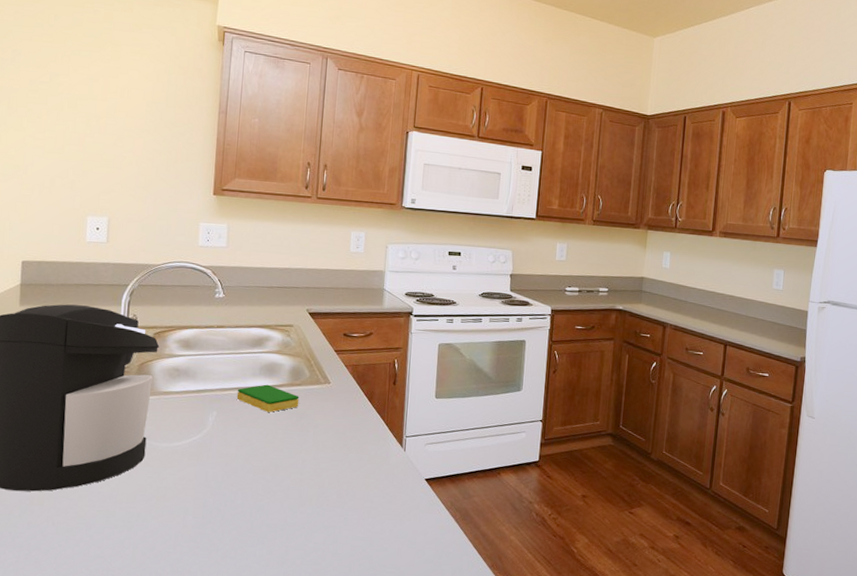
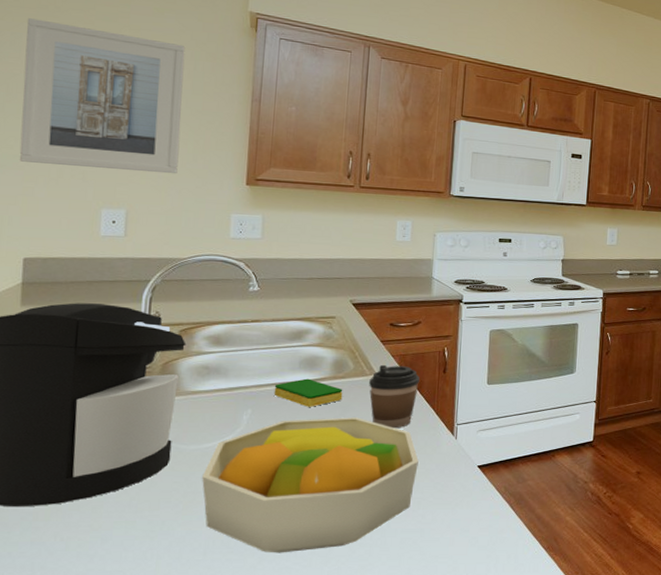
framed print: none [18,36,160,184] -> present [19,18,186,174]
fruit bowl: none [173,423,369,552] -> present [202,417,419,553]
coffee cup: none [323,373,371,438] -> present [369,364,420,429]

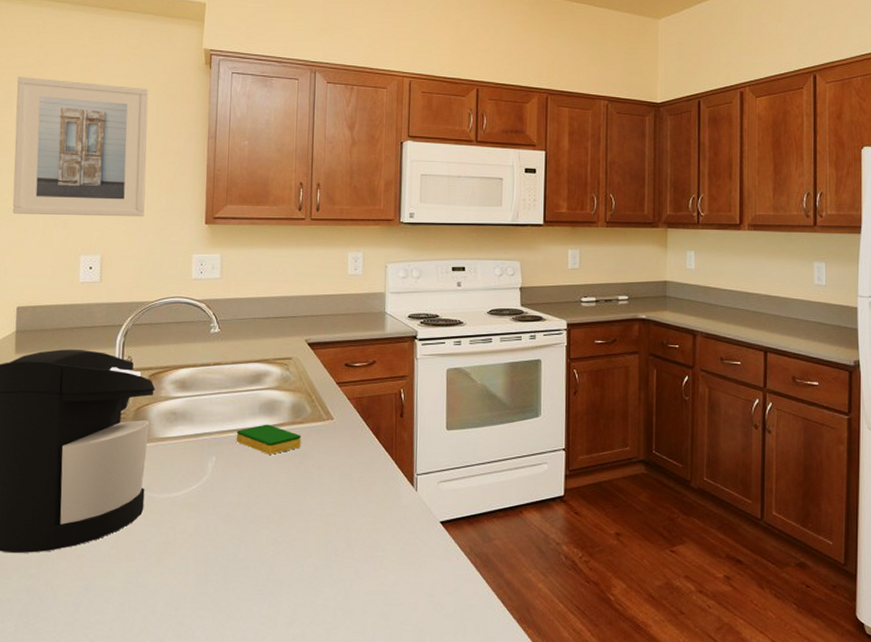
fruit bowl: present [202,417,419,553] -> none [172,466,379,612]
coffee cup: present [369,364,420,429] -> none [327,408,377,479]

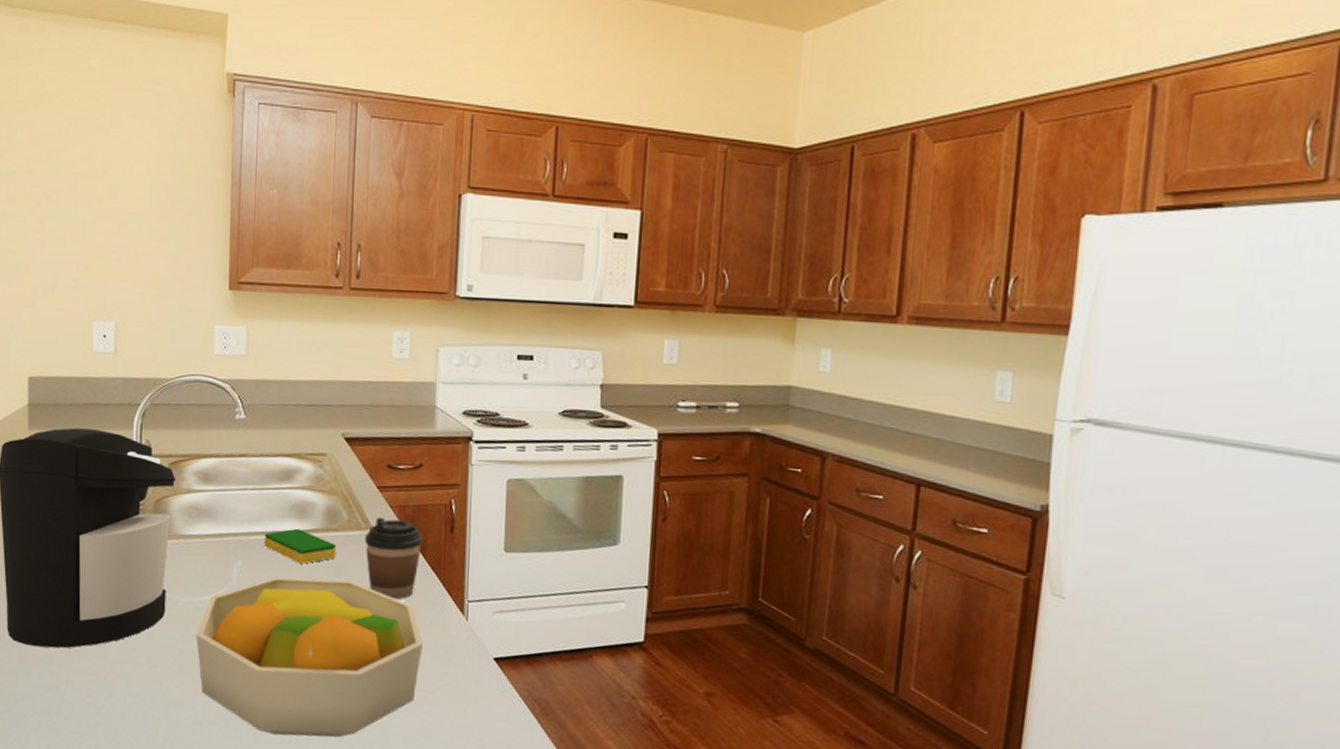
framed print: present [12,77,149,217] -> none [20,107,164,279]
fruit bowl: none [172,466,379,612] -> present [196,577,423,738]
coffee cup: none [327,408,377,479] -> present [365,516,423,599]

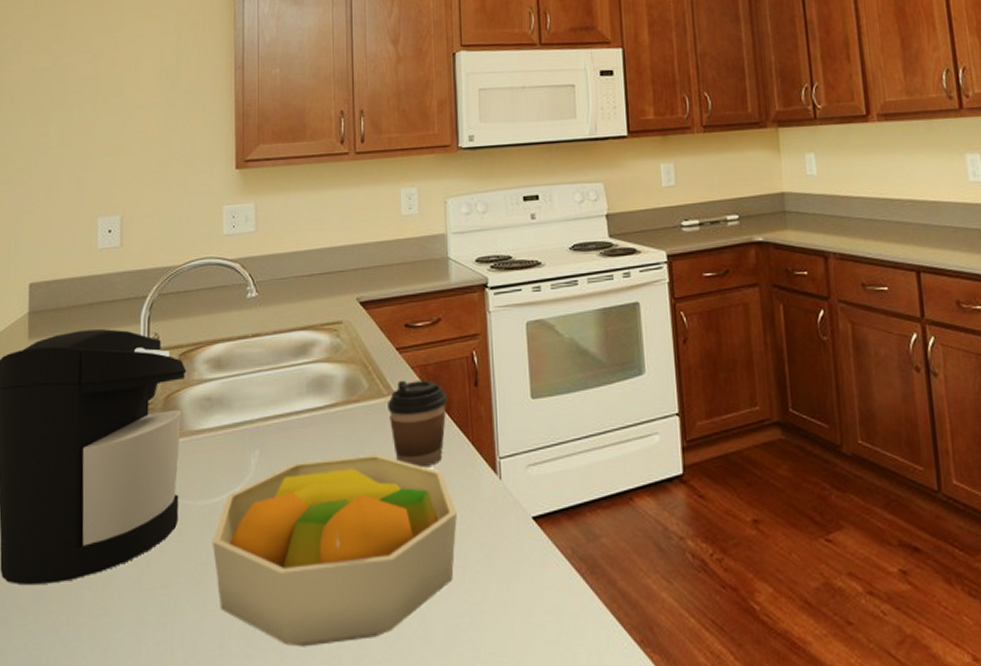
dish sponge: present [264,528,337,564] -> none [282,405,359,443]

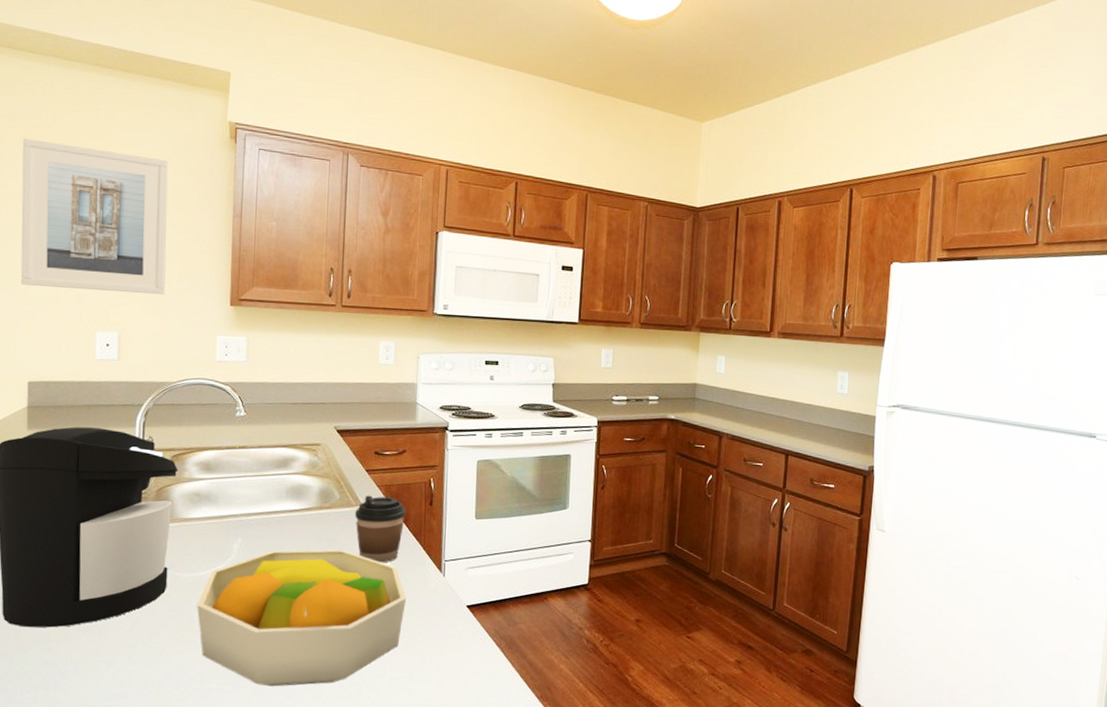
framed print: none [22,19,168,175] -> present [20,138,169,295]

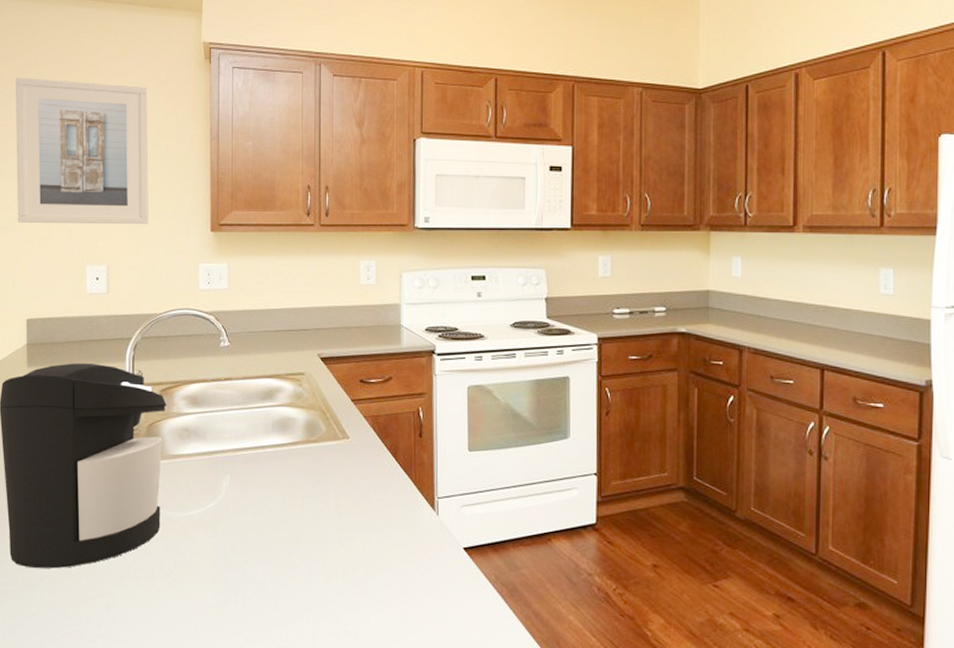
fruit bowl: present [197,549,406,687] -> none [190,486,399,634]
coffee cup: present [355,495,406,563] -> none [342,427,394,501]

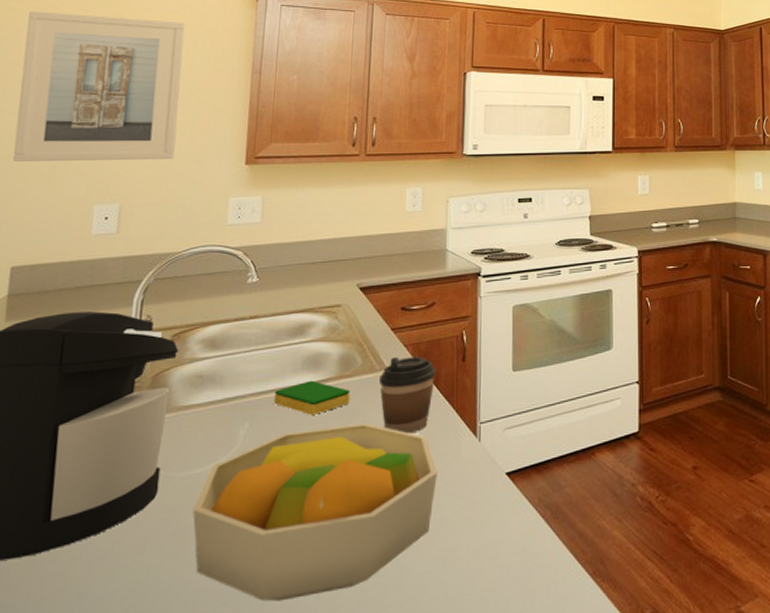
fruit bowl: none [190,486,399,634] -> present [193,423,437,602]
dish sponge: none [250,442,317,474] -> present [273,380,351,415]
coffee cup: none [342,427,394,501] -> present [379,356,436,434]

